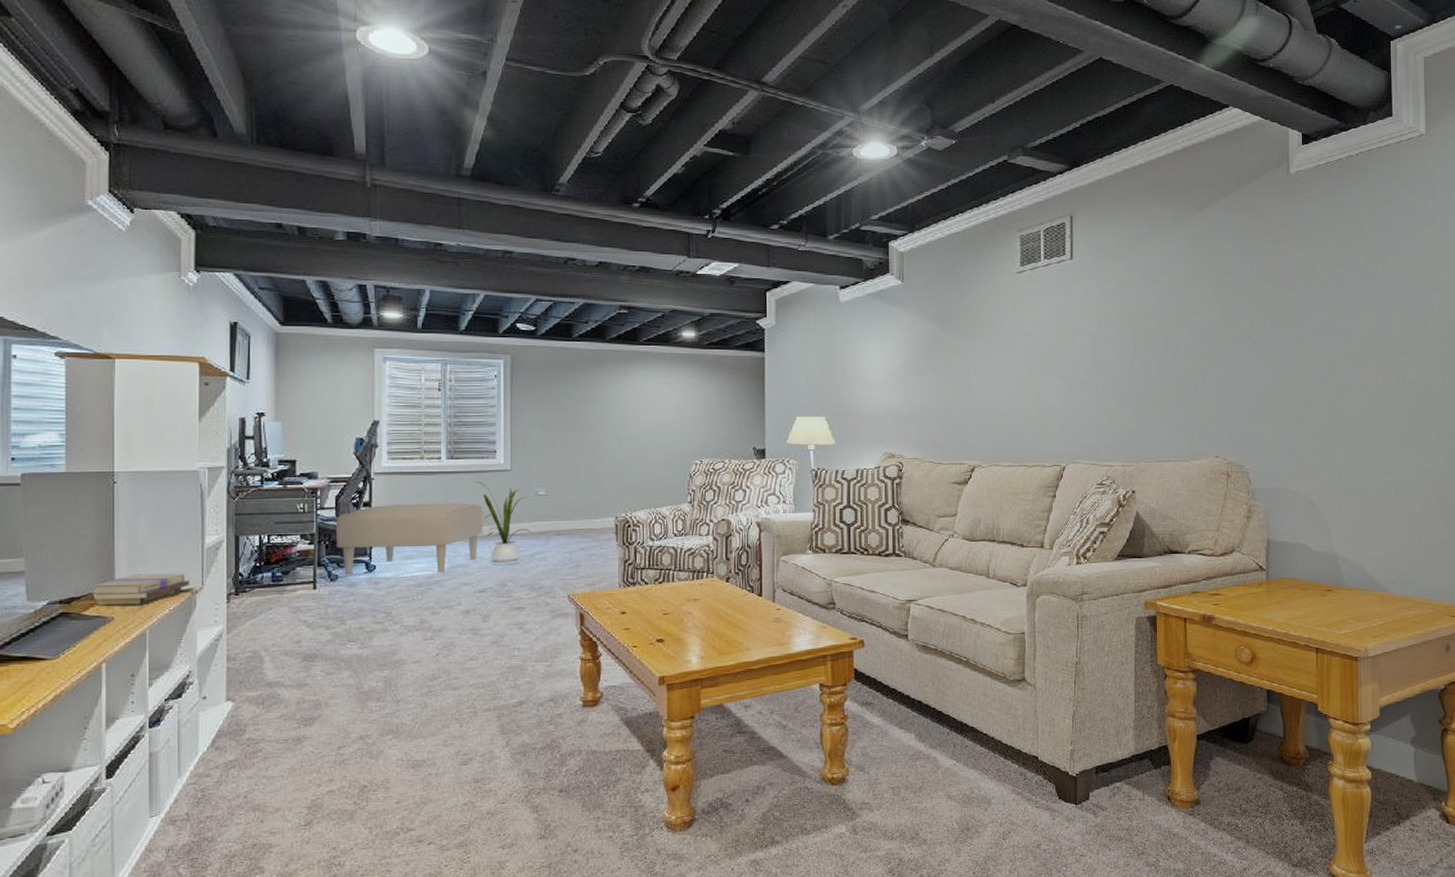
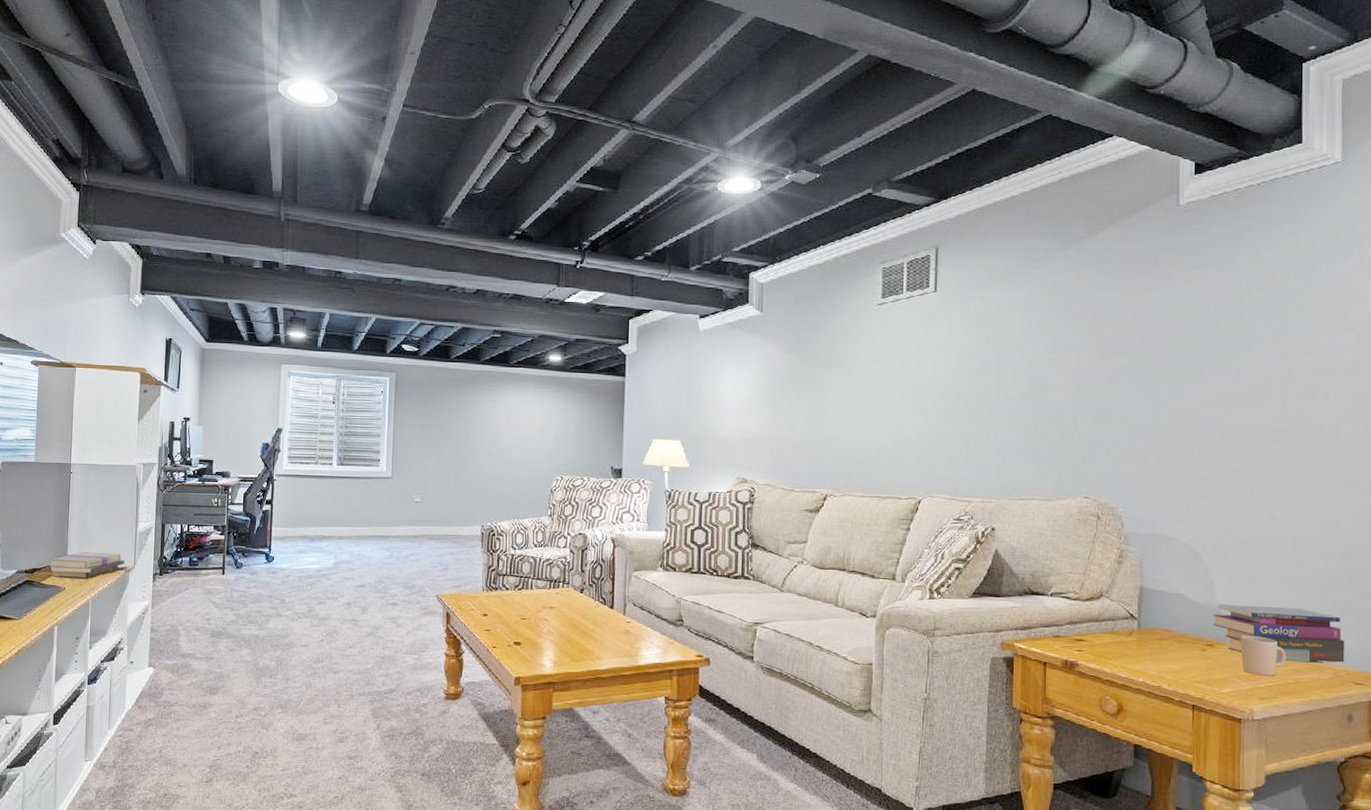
ottoman: present [335,502,484,575] -> none [242,503,367,567]
house plant: present [474,481,531,565] -> none [360,486,407,564]
books: none [1331,550,1442,601] -> present [1213,604,1345,663]
mug: none [1355,579,1394,615] -> present [1240,636,1287,676]

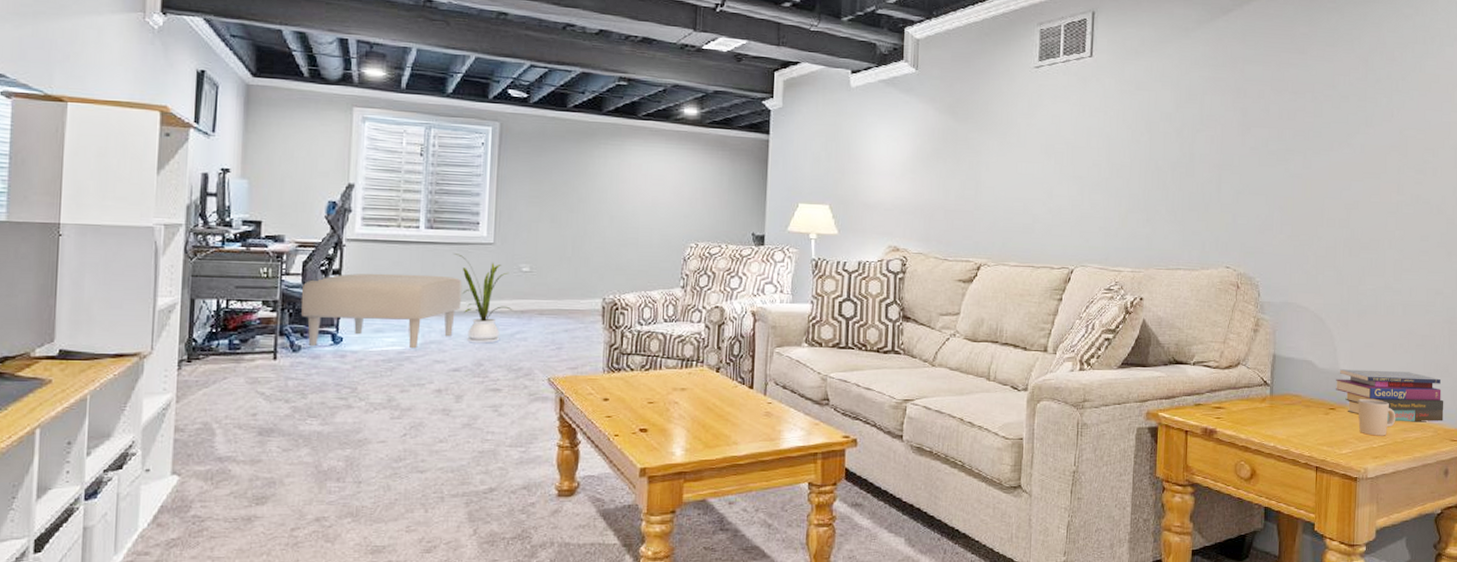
books: present [48,552,125,578] -> none [26,334,139,368]
ottoman: none [242,503,367,567] -> present [300,273,463,349]
house plant: none [360,486,407,564] -> present [454,254,512,344]

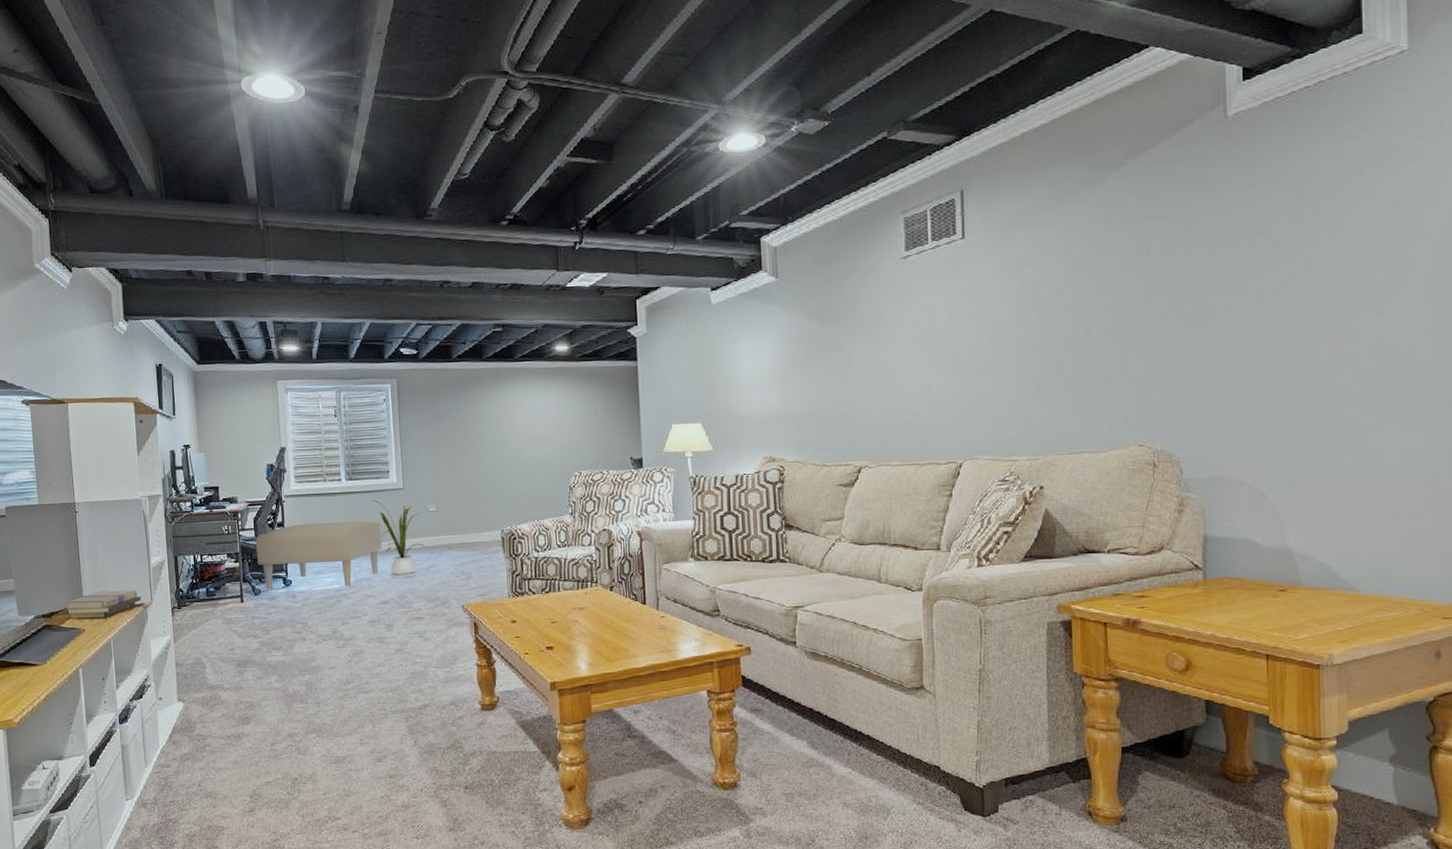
books: none [26,334,139,368] -> present [64,590,142,619]
books: present [1335,369,1444,422] -> none [1284,544,1430,601]
mug: present [1358,399,1396,436] -> none [1315,577,1366,618]

